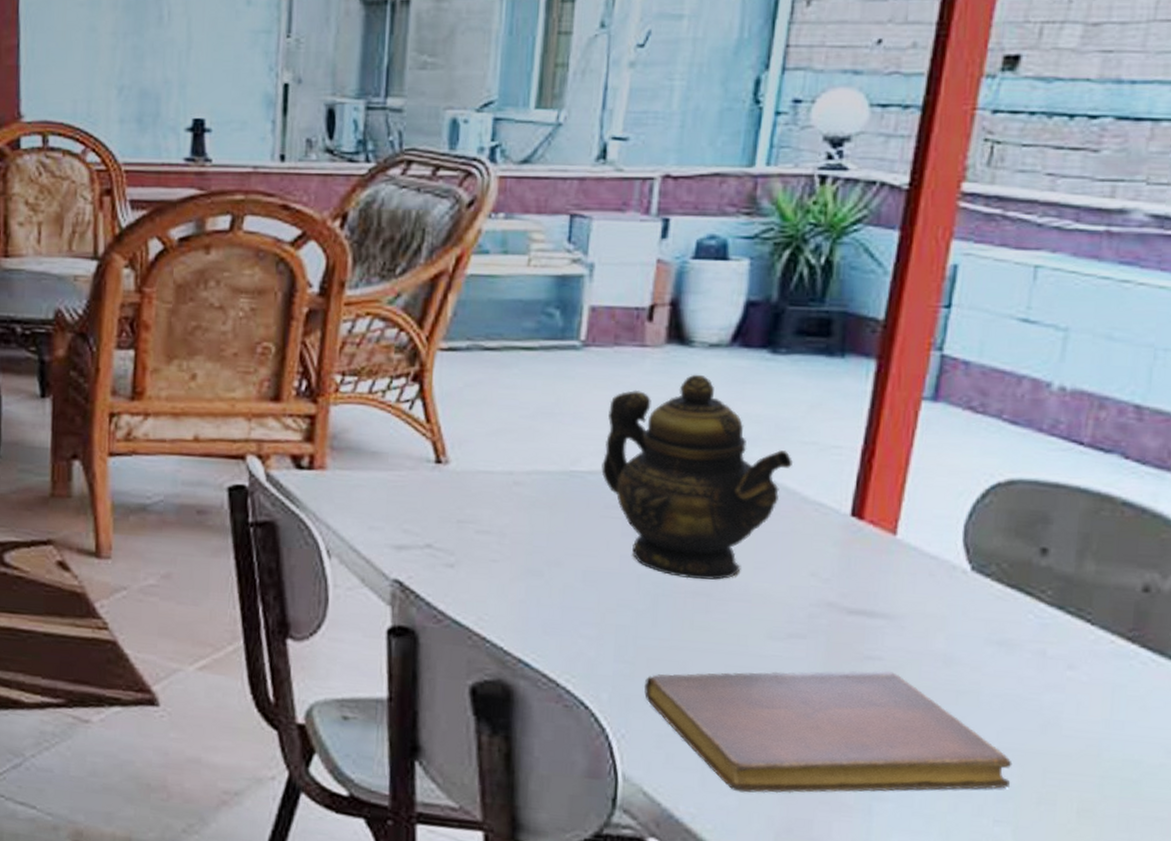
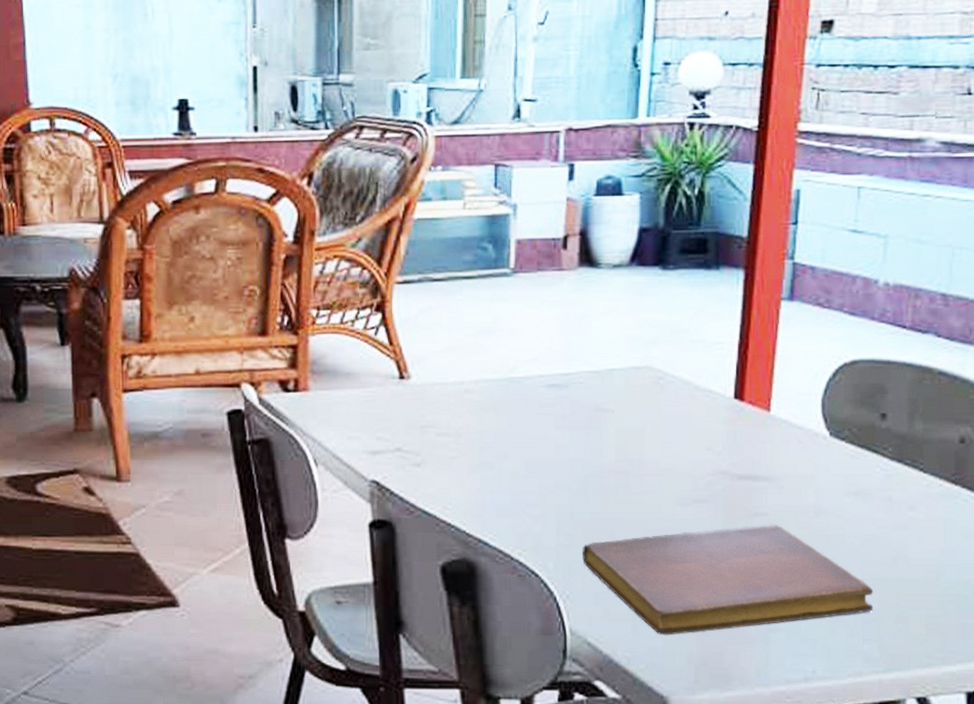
teapot: present [601,374,794,580] -> none [535,290,686,461]

